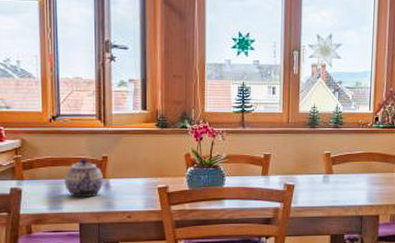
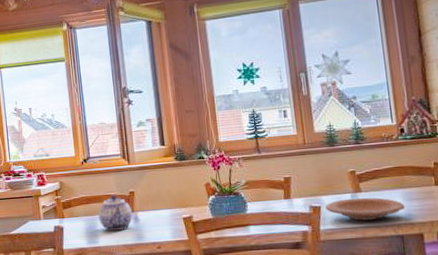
plate: none [299,179,368,201] -> present [325,197,405,221]

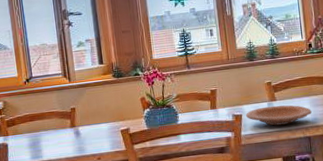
teapot: present [98,194,133,232] -> none [41,111,75,147]

